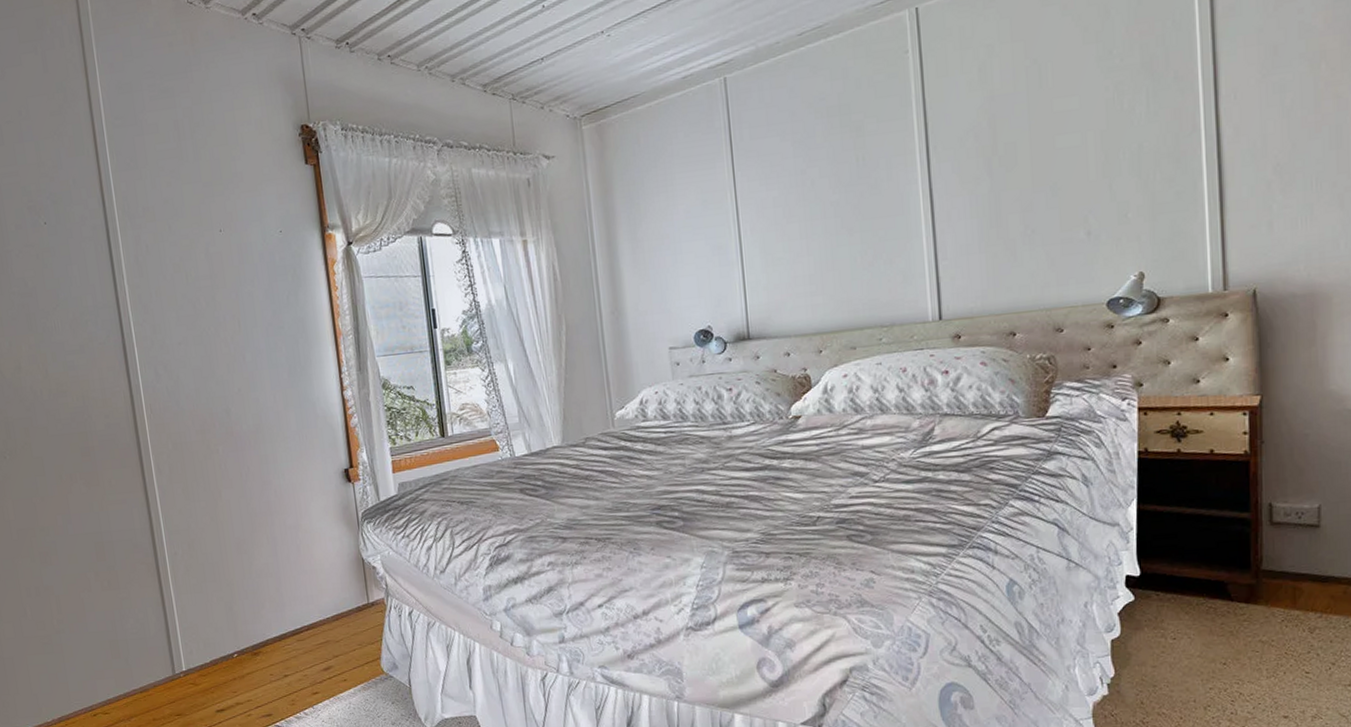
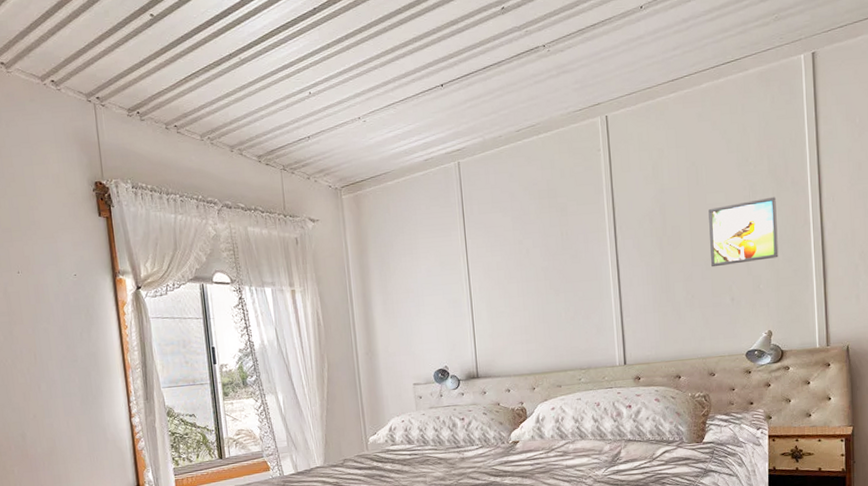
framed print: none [1055,97,1155,193] -> present [708,196,779,268]

